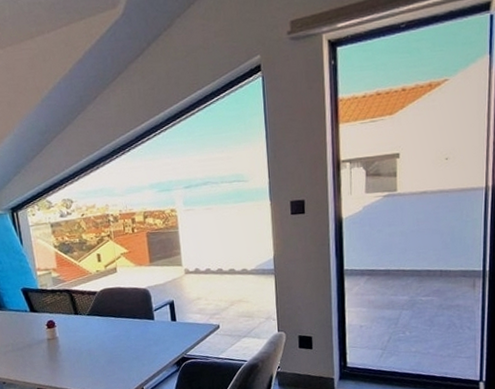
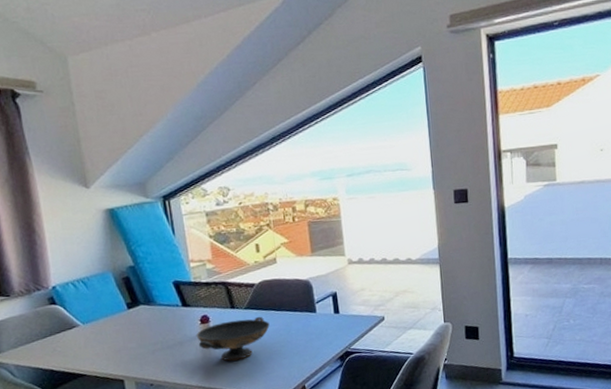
decorative bowl: none [43,322,111,364] -> present [196,316,270,361]

